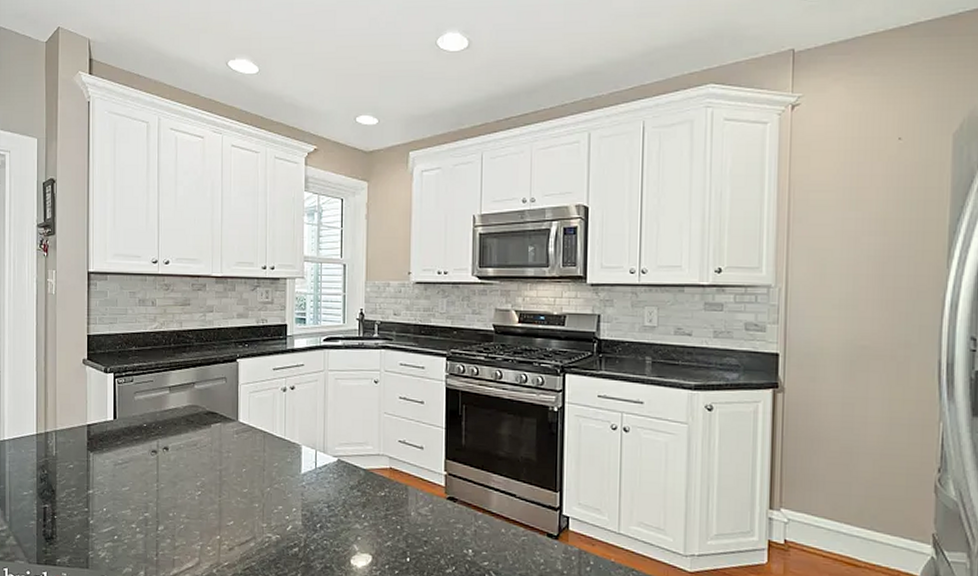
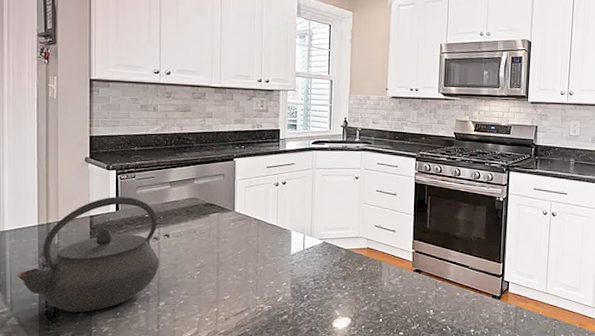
kettle: none [16,402,159,534] -> present [17,196,160,313]

